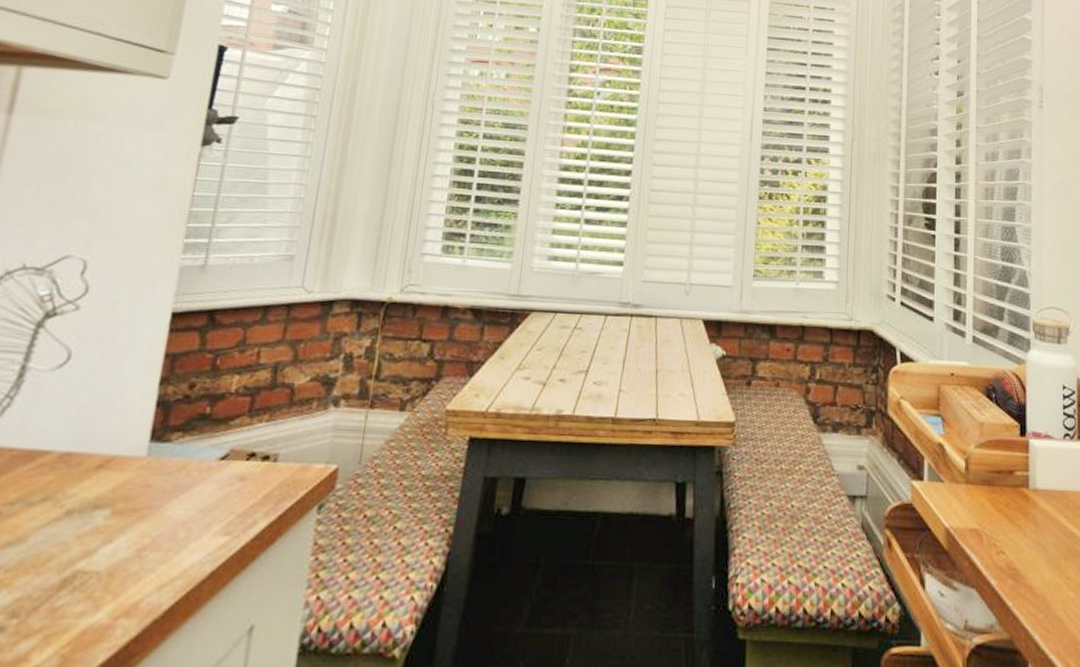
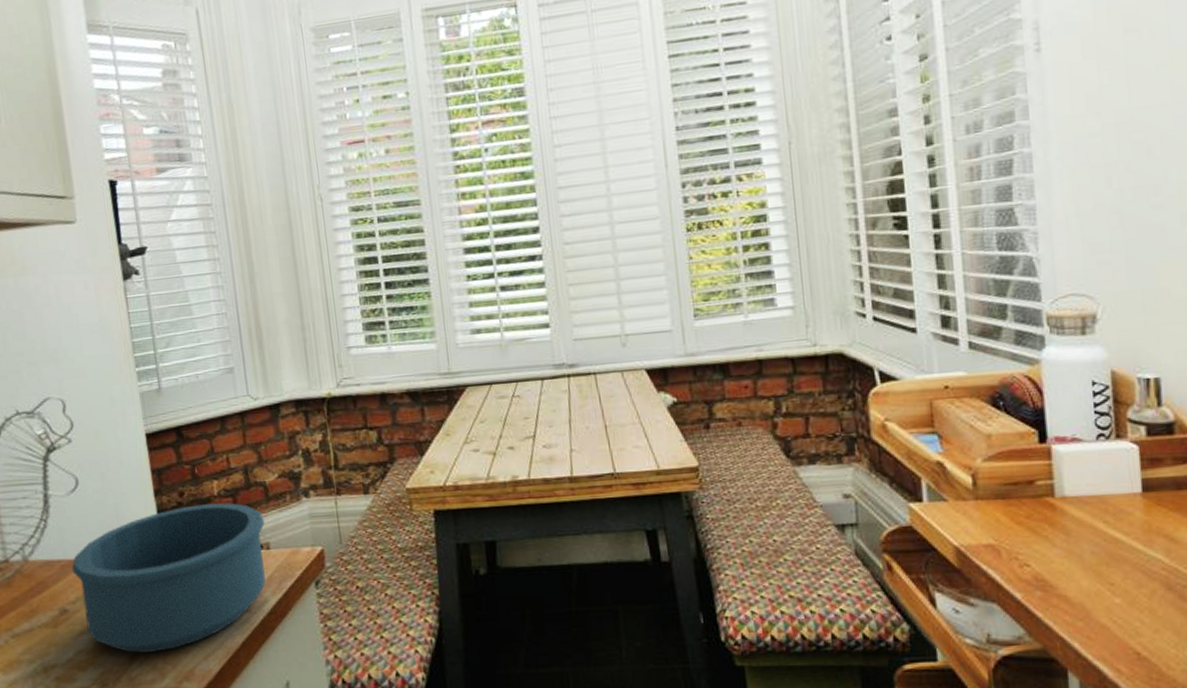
mixing bowl: none [17,400,281,576] -> present [71,503,266,653]

